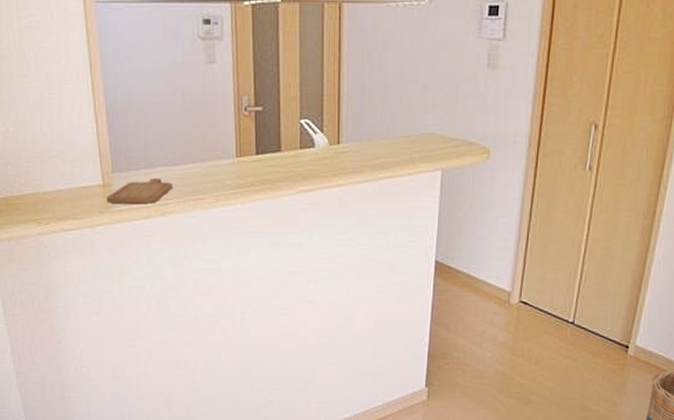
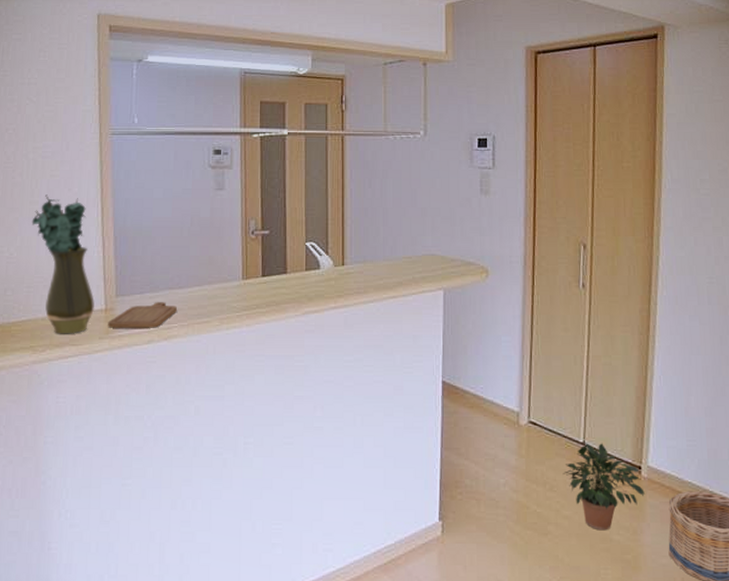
vase: none [24,68,93,208] -> present [31,194,95,334]
potted plant: none [549,321,629,402] -> present [562,442,645,531]

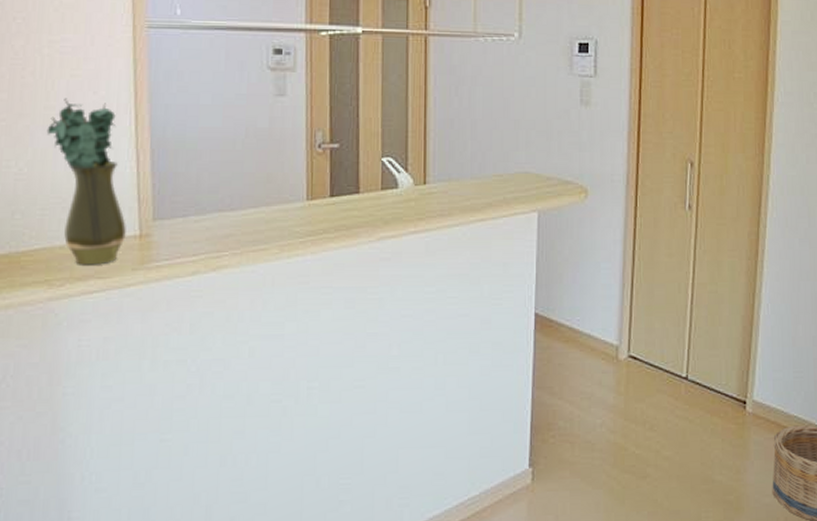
chopping board: present [108,302,177,328] -> none [143,227,228,257]
potted plant: present [562,442,645,531] -> none [663,376,749,471]

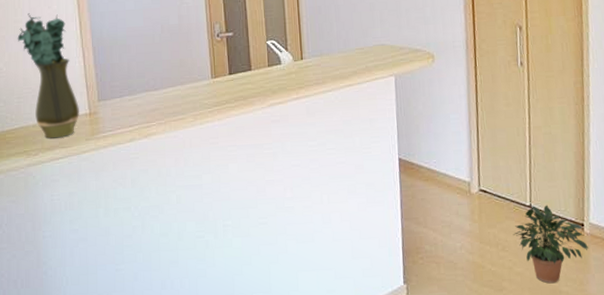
potted plant: none [663,376,749,471] -> present [512,205,588,284]

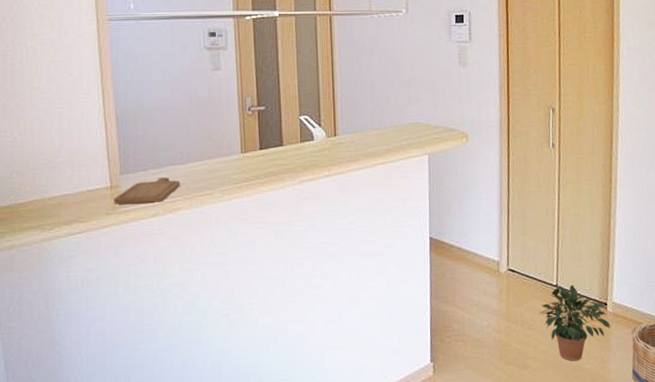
vase: present [17,13,80,139] -> none [34,80,101,212]
chopping board: none [93,103,154,130] -> present [114,177,180,204]

